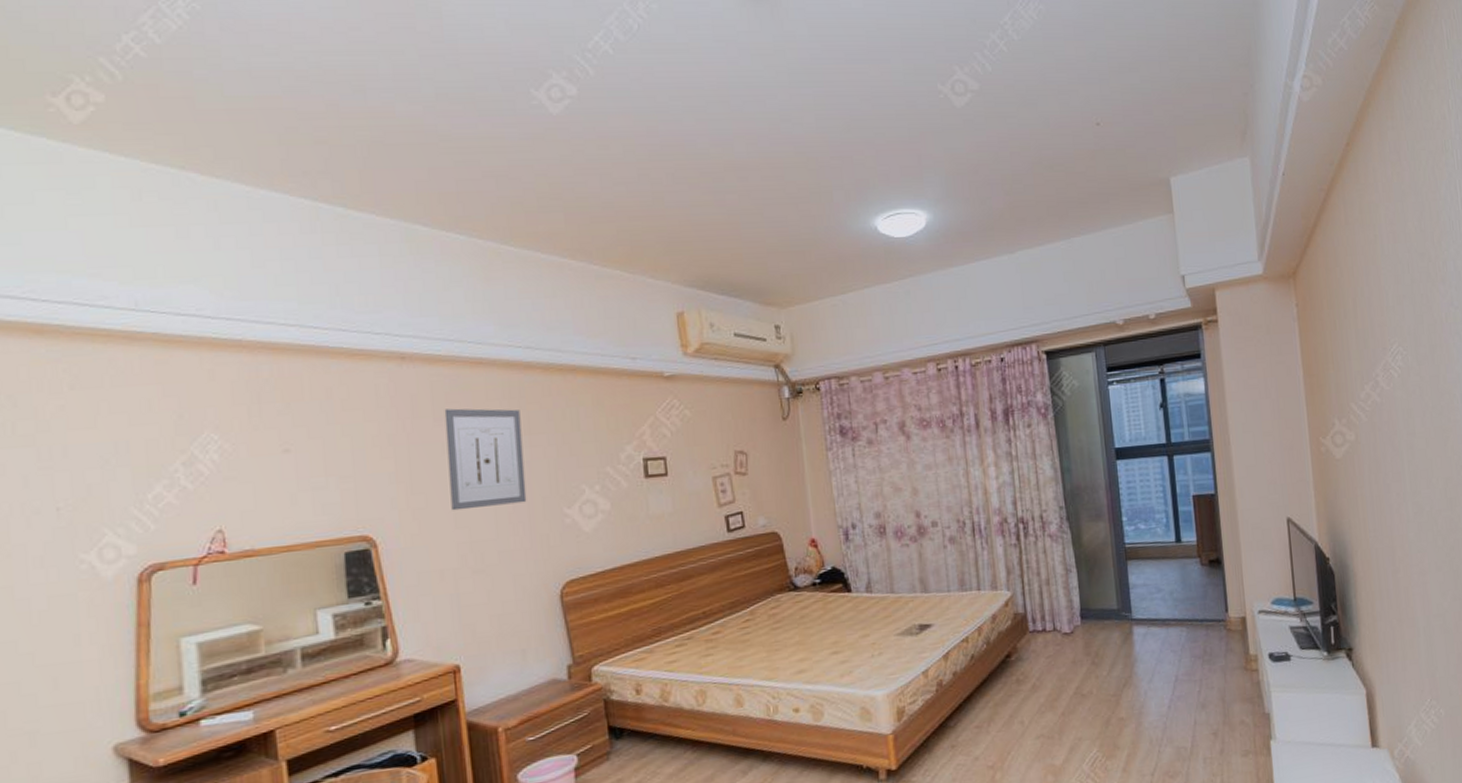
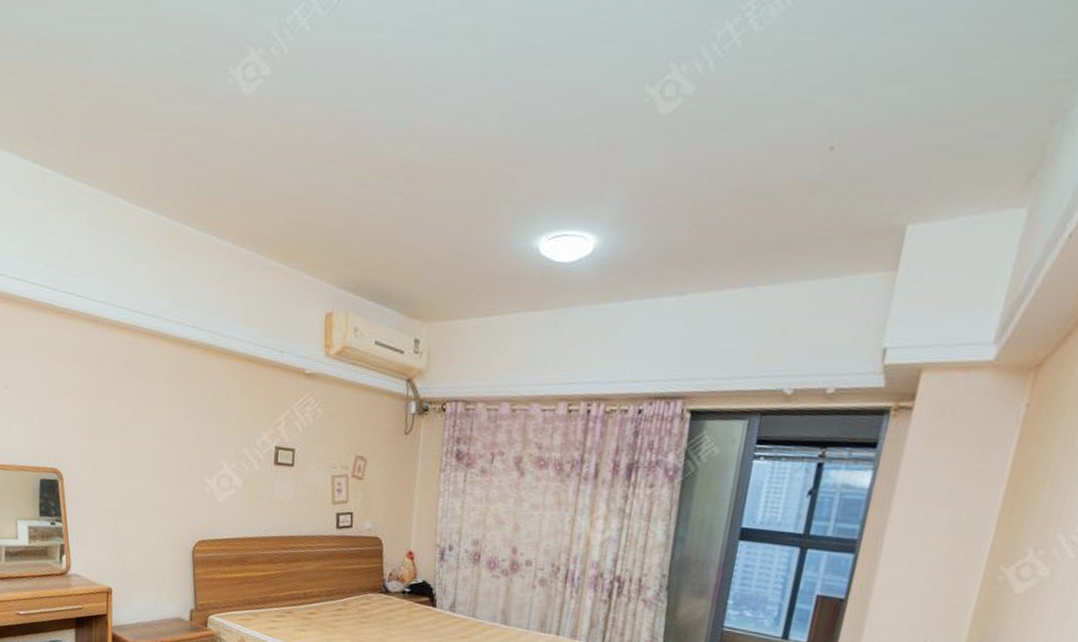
wall art: present [444,408,527,511] -> none [119,372,181,467]

